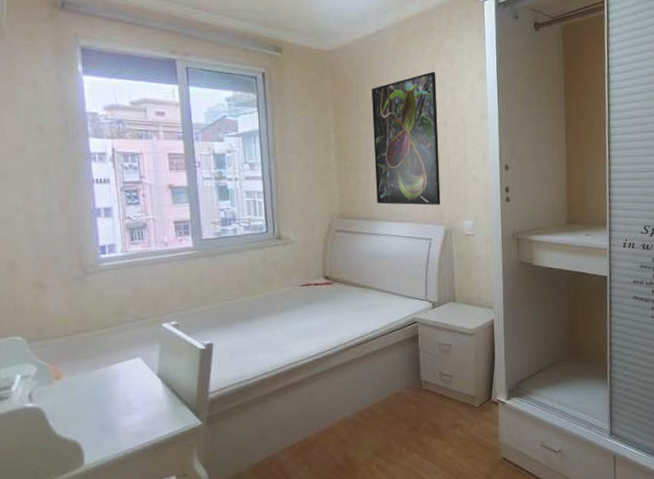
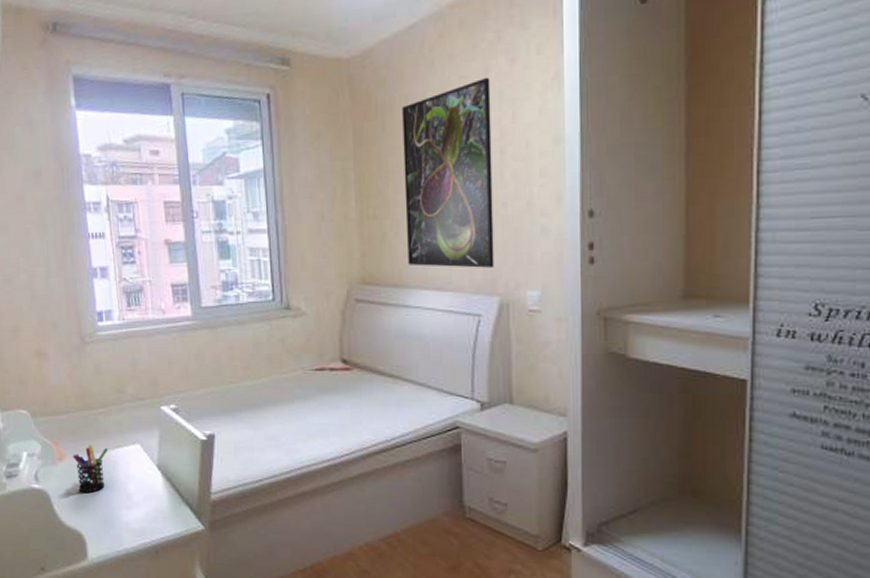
pen holder: none [71,361,109,406] -> present [73,444,109,493]

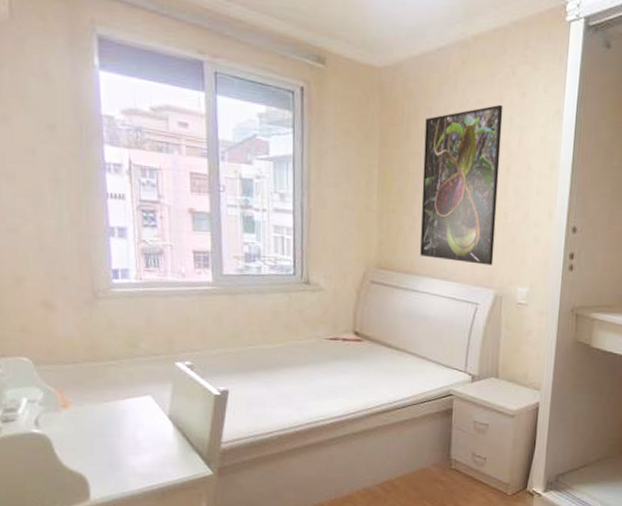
pen holder: present [73,444,109,493] -> none [79,393,118,439]

